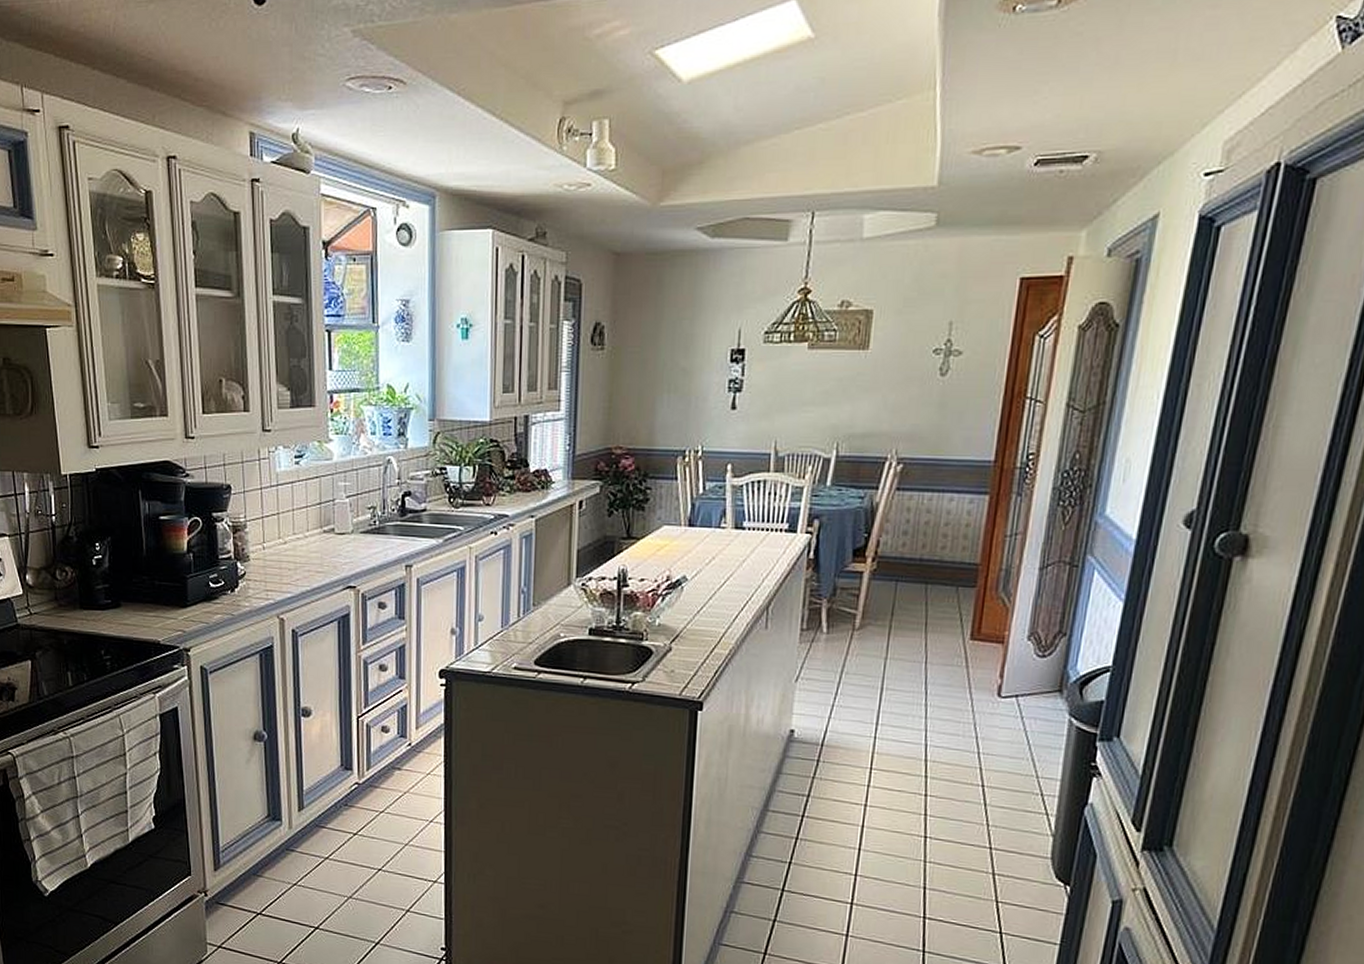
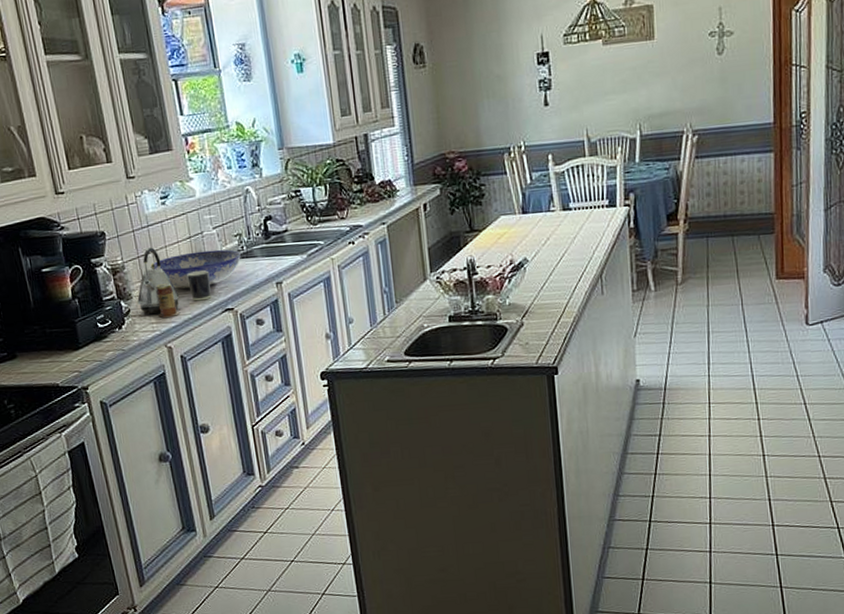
kettle: none [255,508,300,582] -> present [137,247,180,315]
ceramic bowl: none [272,519,373,559] -> present [149,249,242,289]
canister: none [275,549,297,586] -> present [156,283,180,318]
mug: none [310,541,336,574] -> present [186,270,211,301]

